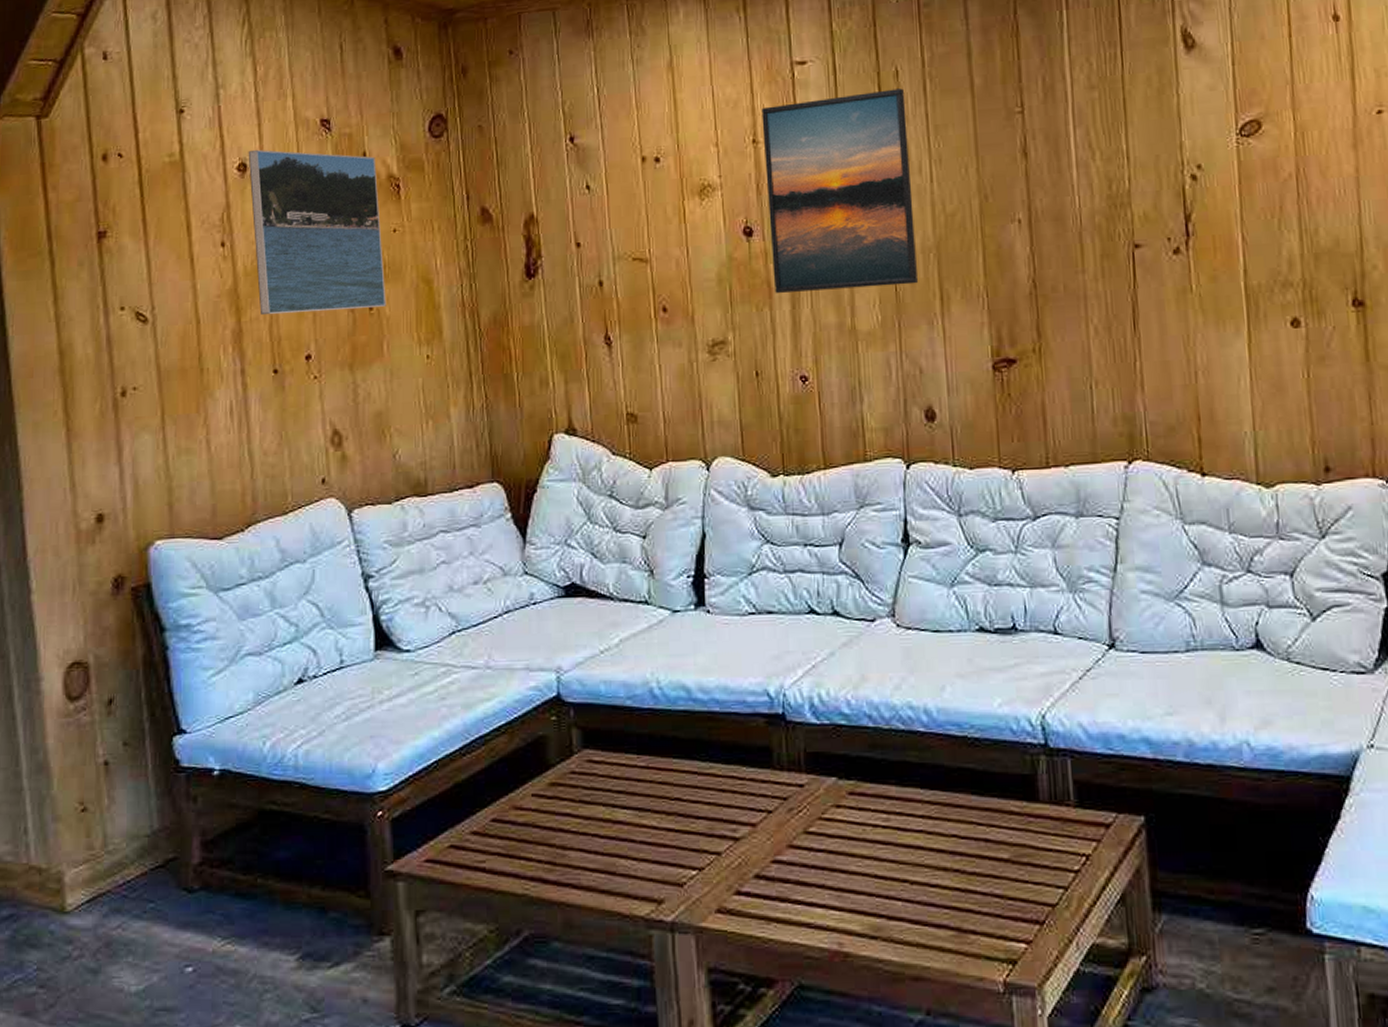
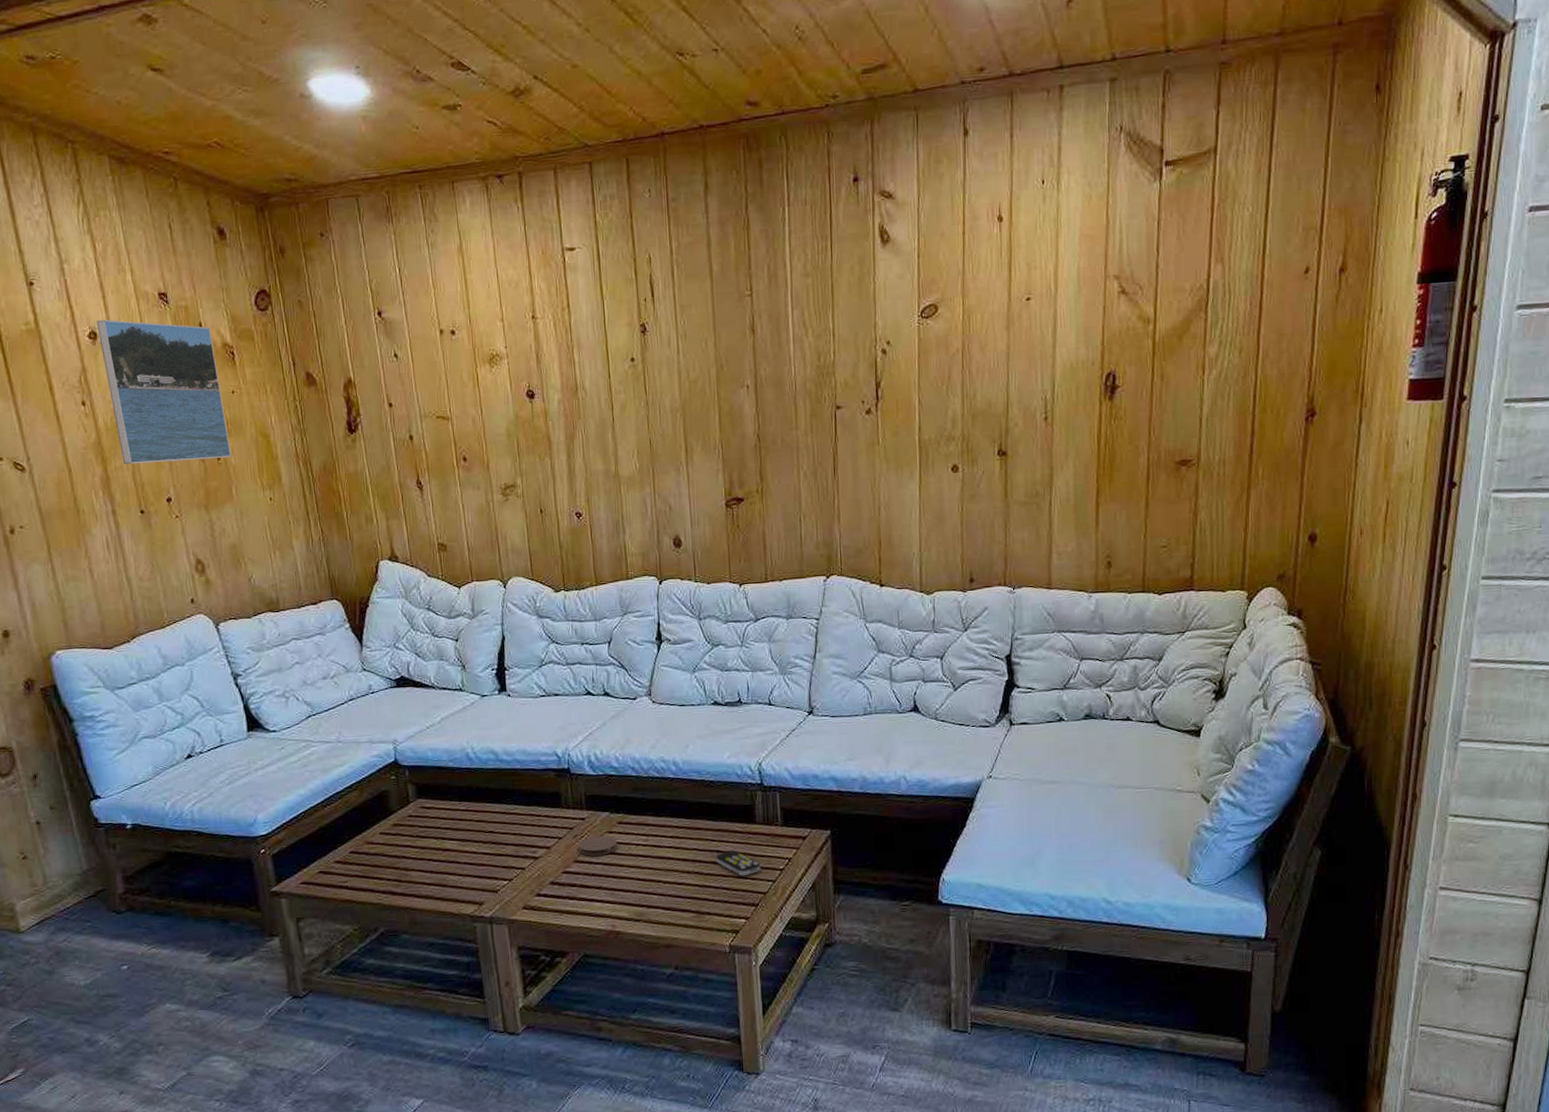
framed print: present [761,88,918,294] -> none [538,273,667,447]
coaster: none [794,811,847,839] -> present [578,836,617,856]
remote control: none [983,839,1047,879] -> present [715,850,761,876]

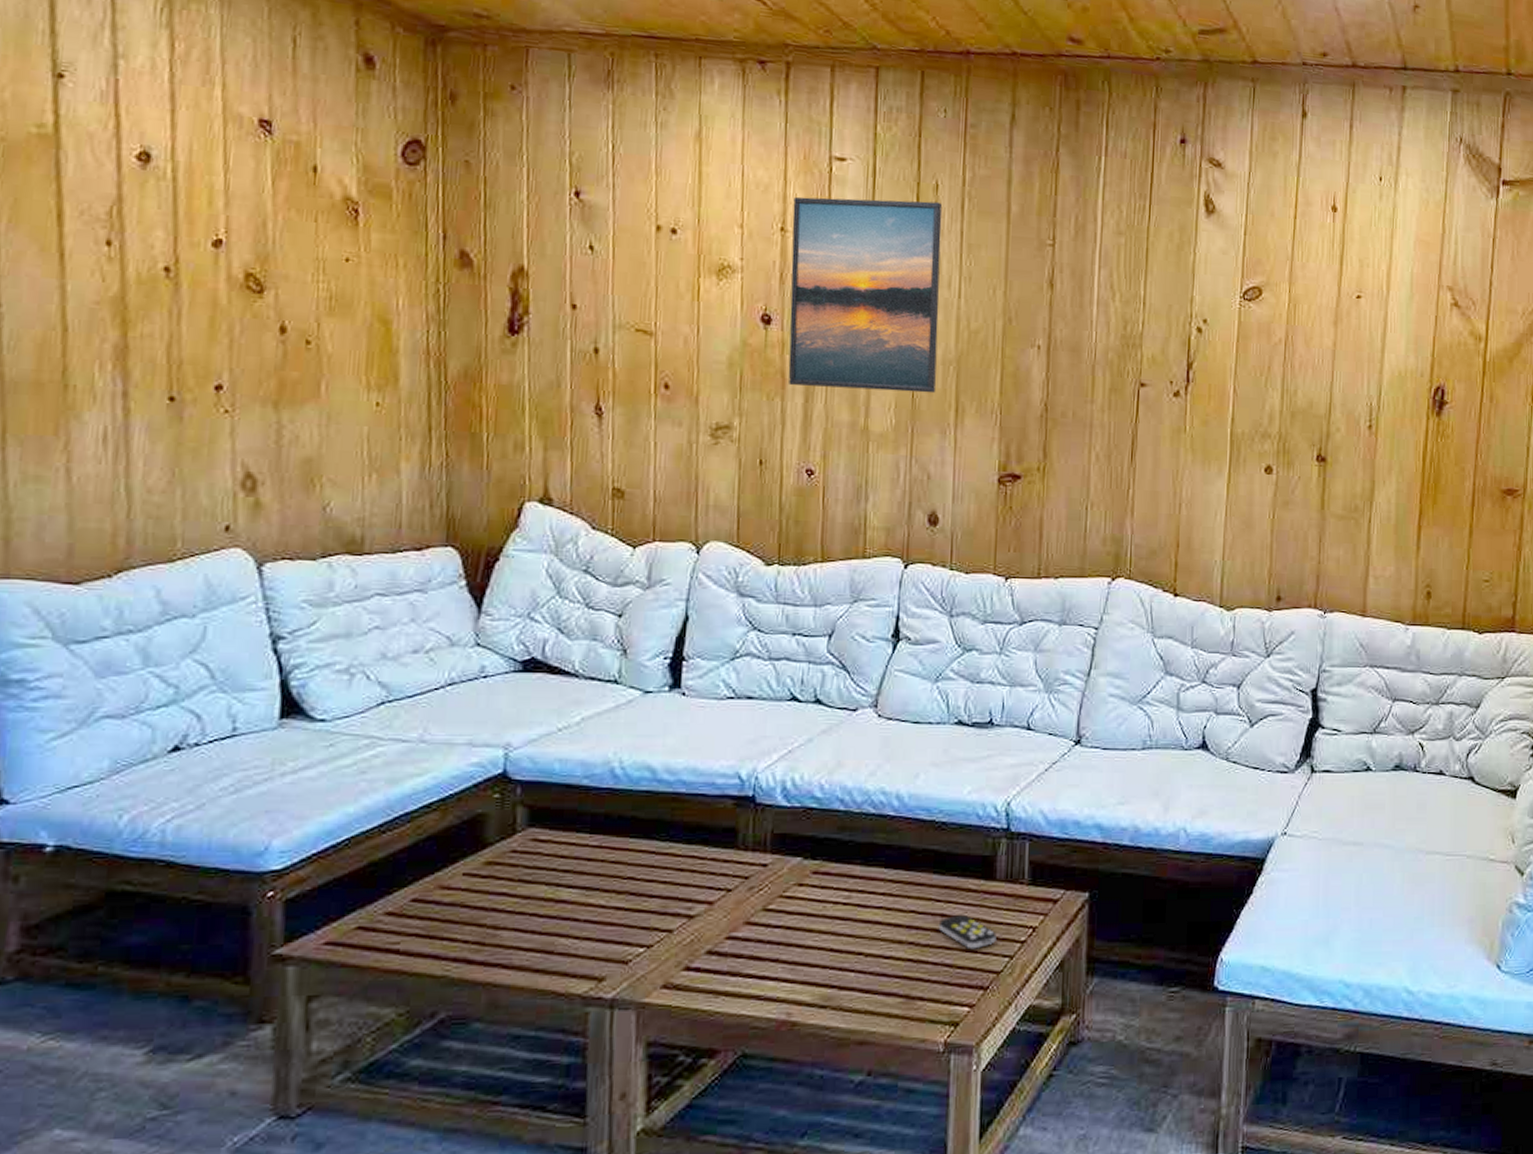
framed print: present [96,319,232,465] -> none [153,138,330,342]
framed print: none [538,273,667,447] -> present [788,196,943,394]
coaster: present [578,836,617,856] -> none [753,890,808,916]

